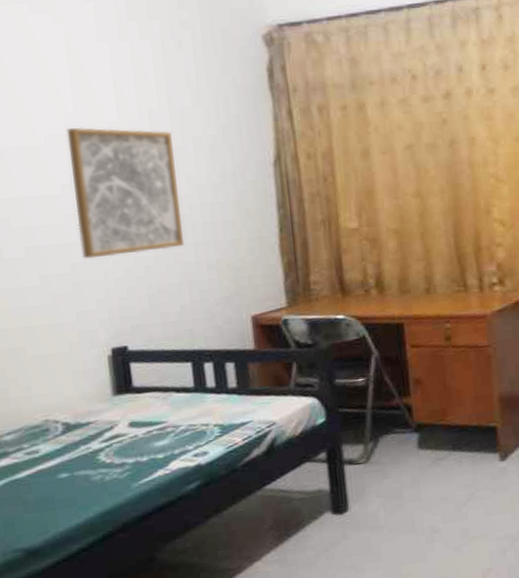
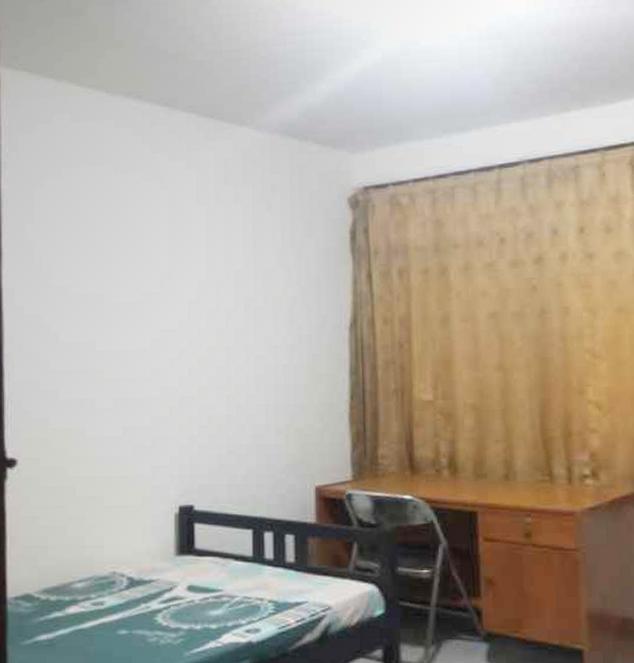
wall art: present [66,127,185,259] -> none [161,285,257,414]

